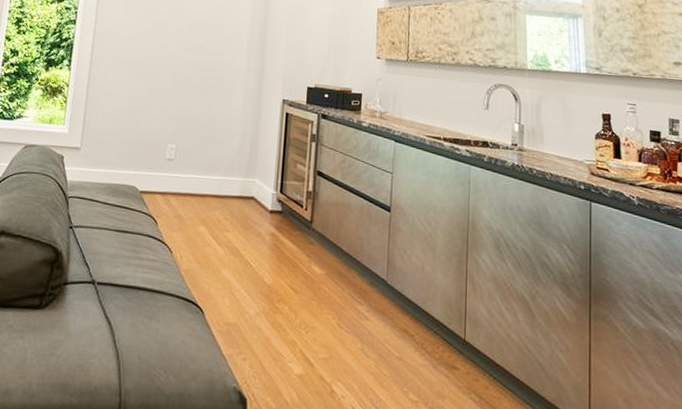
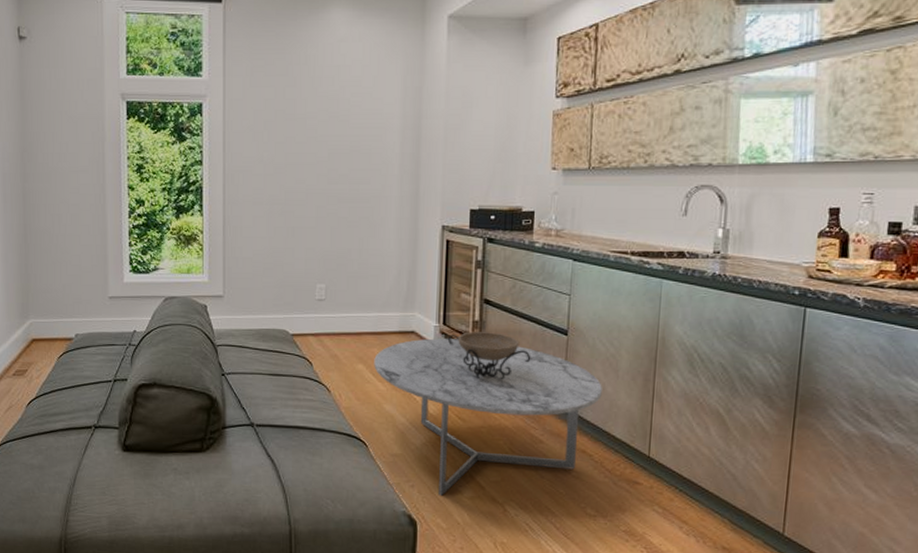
coffee table: none [215,205,422,371] -> present [374,338,602,496]
decorative bowl: none [284,201,358,251] -> present [448,332,531,380]

